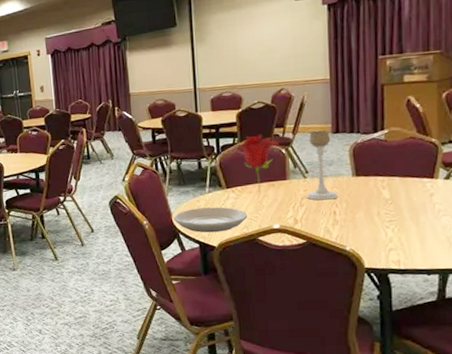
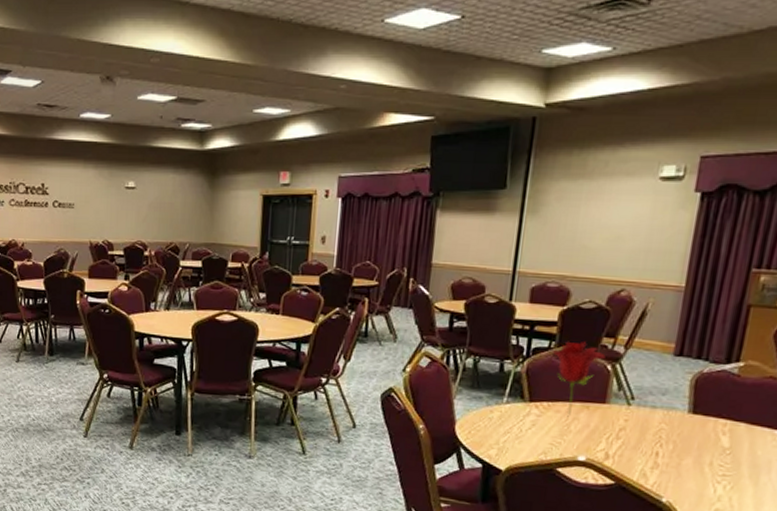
plate: present [173,207,248,233] -> none [456,419,549,454]
candle holder: present [305,130,339,201] -> none [625,348,671,437]

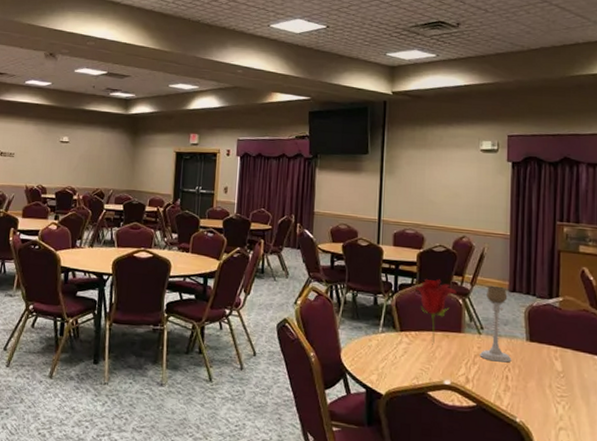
candle holder: none [625,348,671,437] -> present [479,285,512,363]

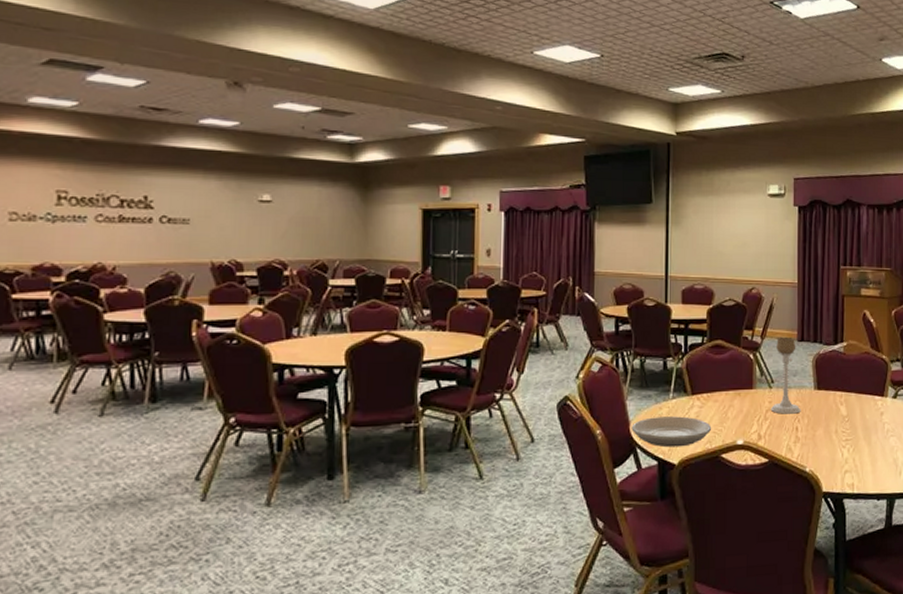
plate: none [342,347,419,379] -> present [631,416,712,448]
flower: present [414,278,457,345] -> none [705,336,747,405]

